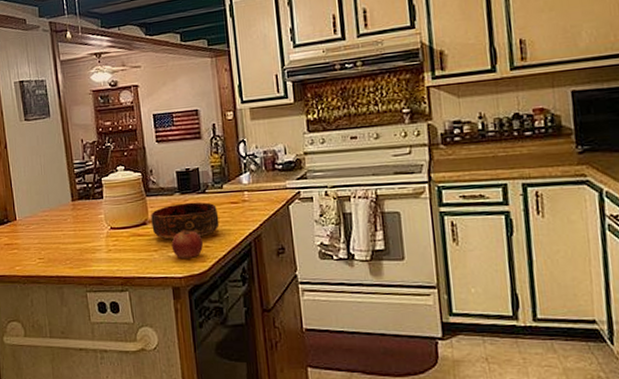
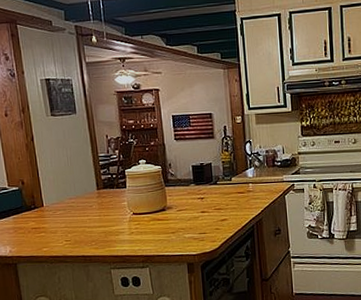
bowl: present [151,202,220,239] -> none [169,191,228,223]
apple: present [171,226,204,259] -> none [187,212,215,239]

